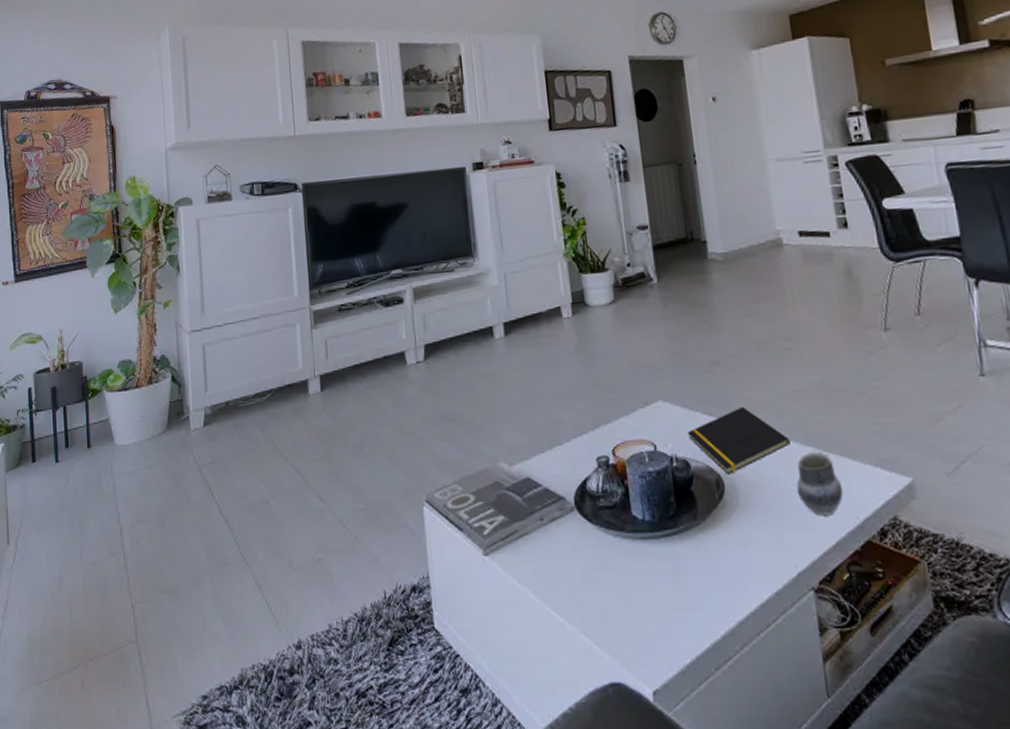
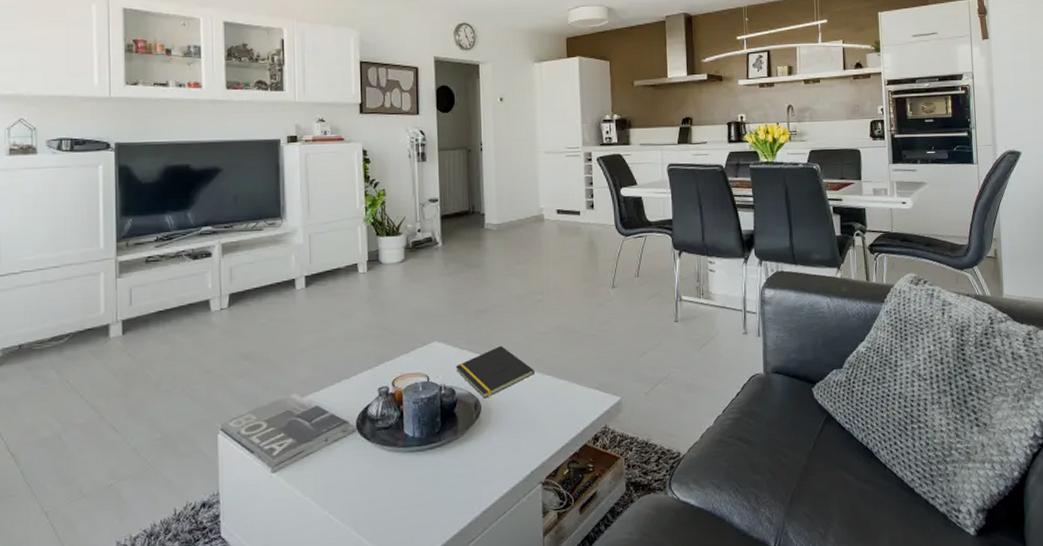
cup: present [796,451,844,516] -> none [536,379,571,428]

